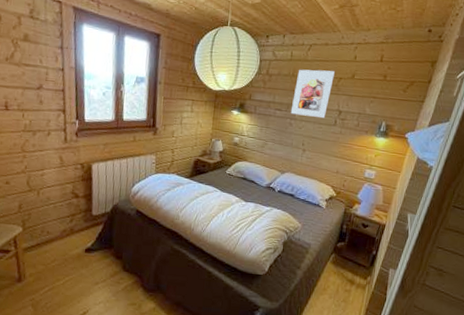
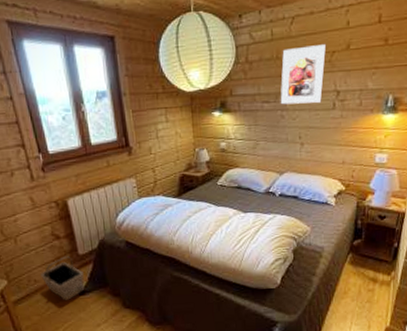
basket: none [54,214,93,255] -> present [40,256,85,300]

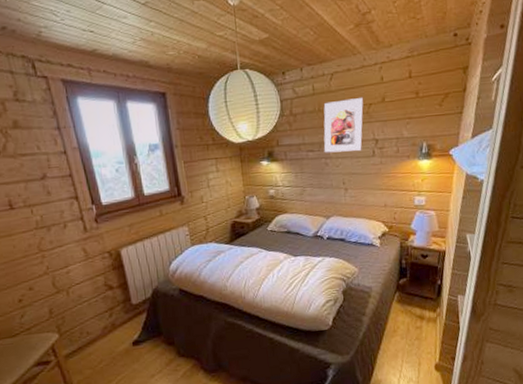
basket: present [40,256,85,300] -> none [93,306,138,352]

